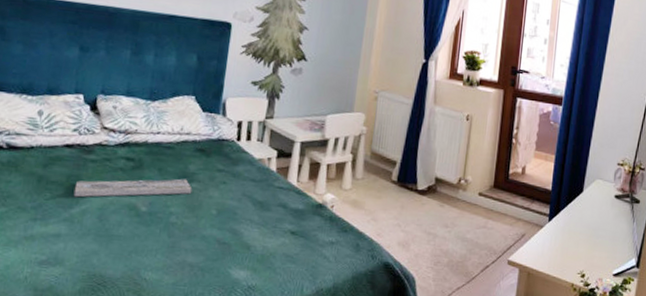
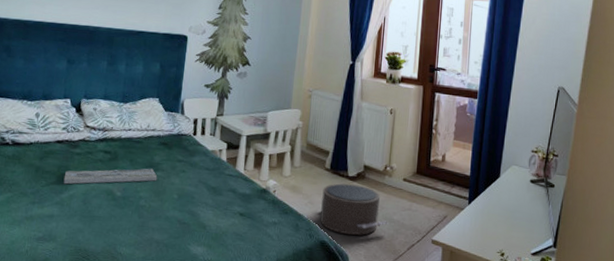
pouf: none [384,198,462,256] -> present [320,183,389,235]

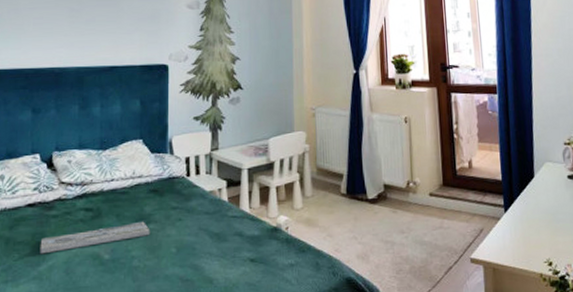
pouf: present [320,183,389,235] -> none [341,208,421,266]

